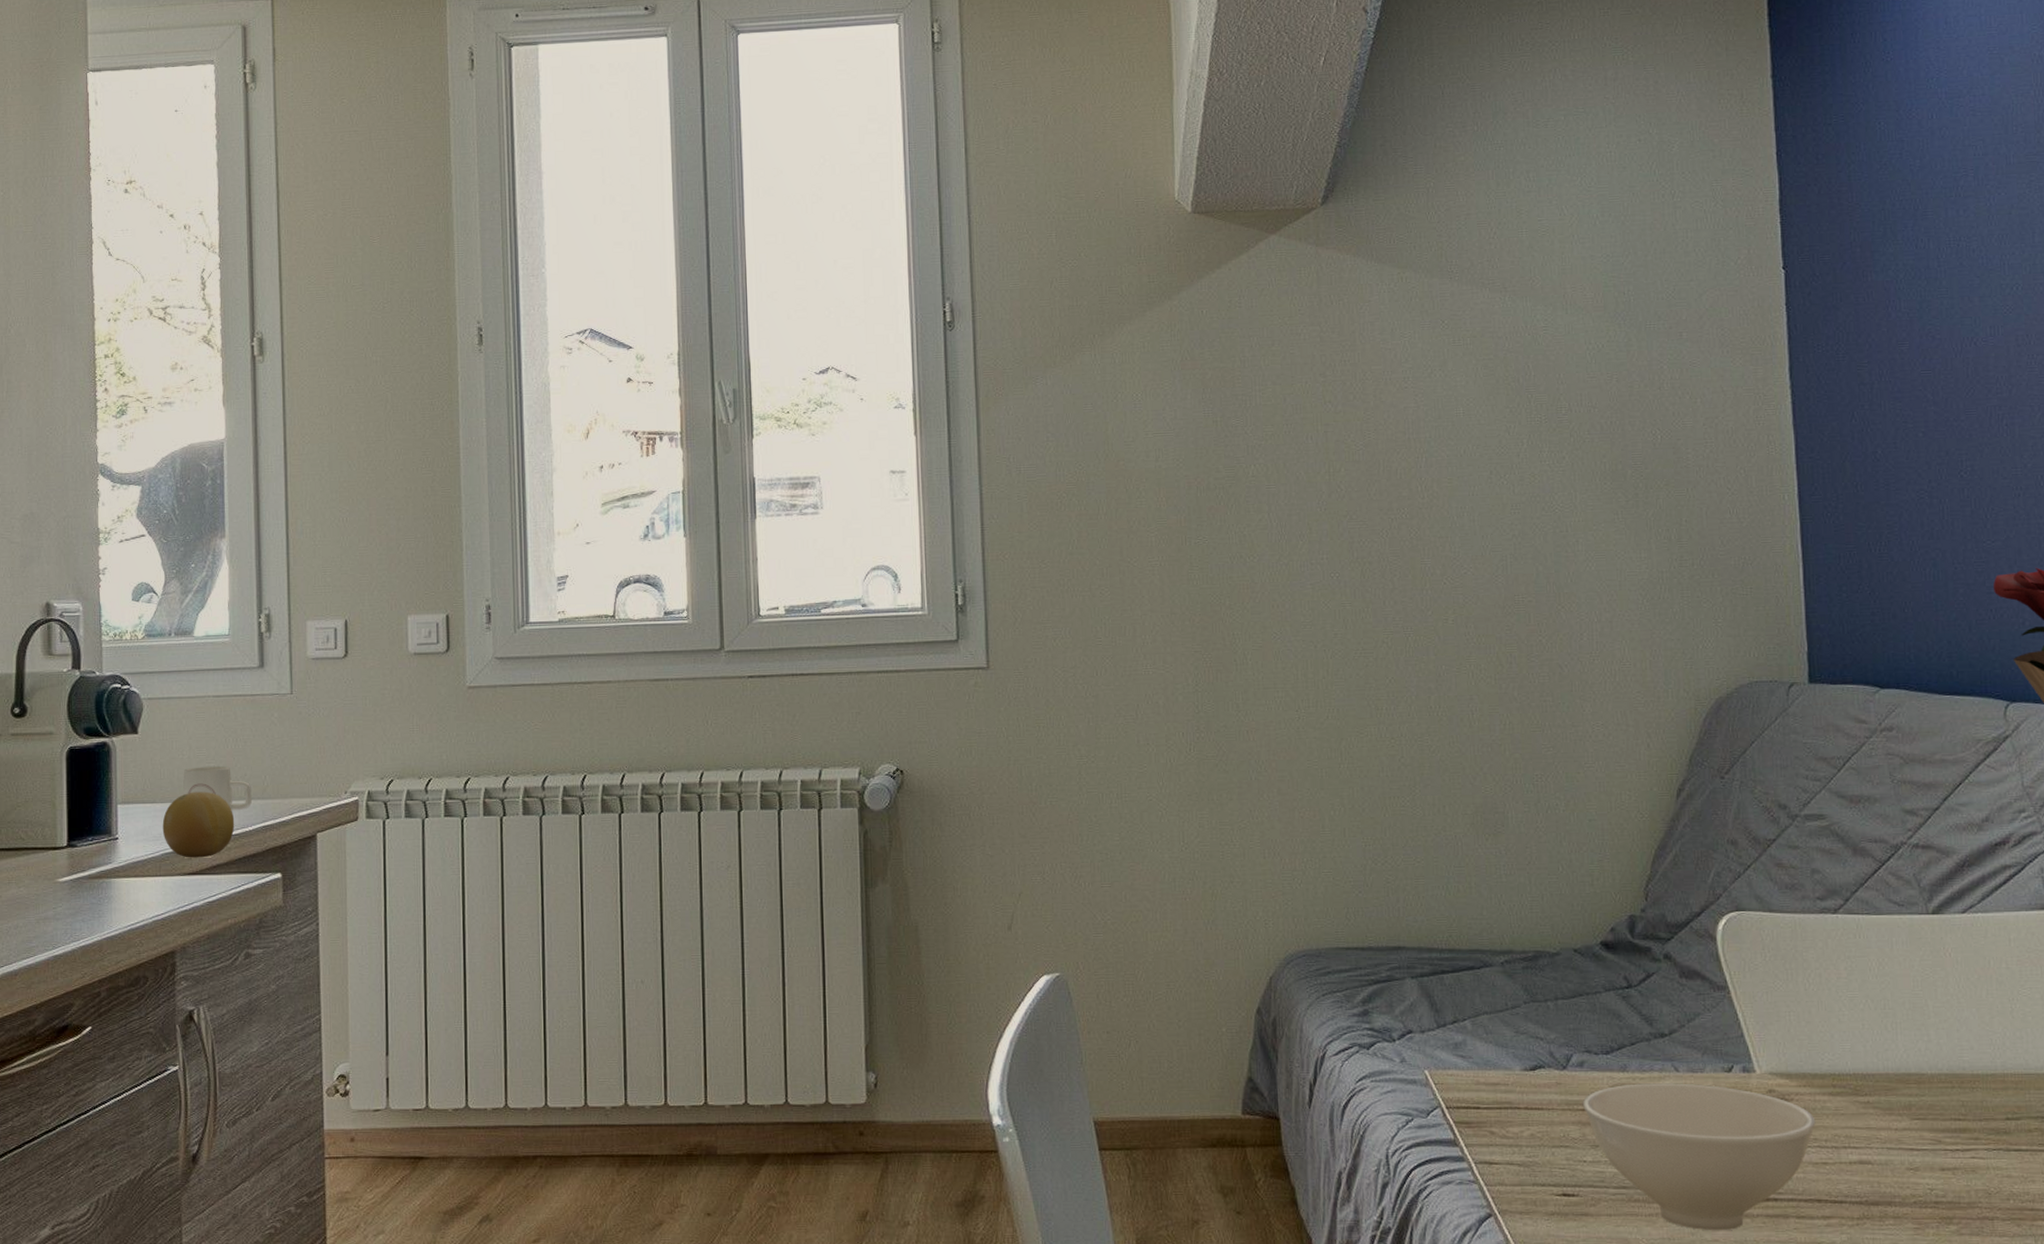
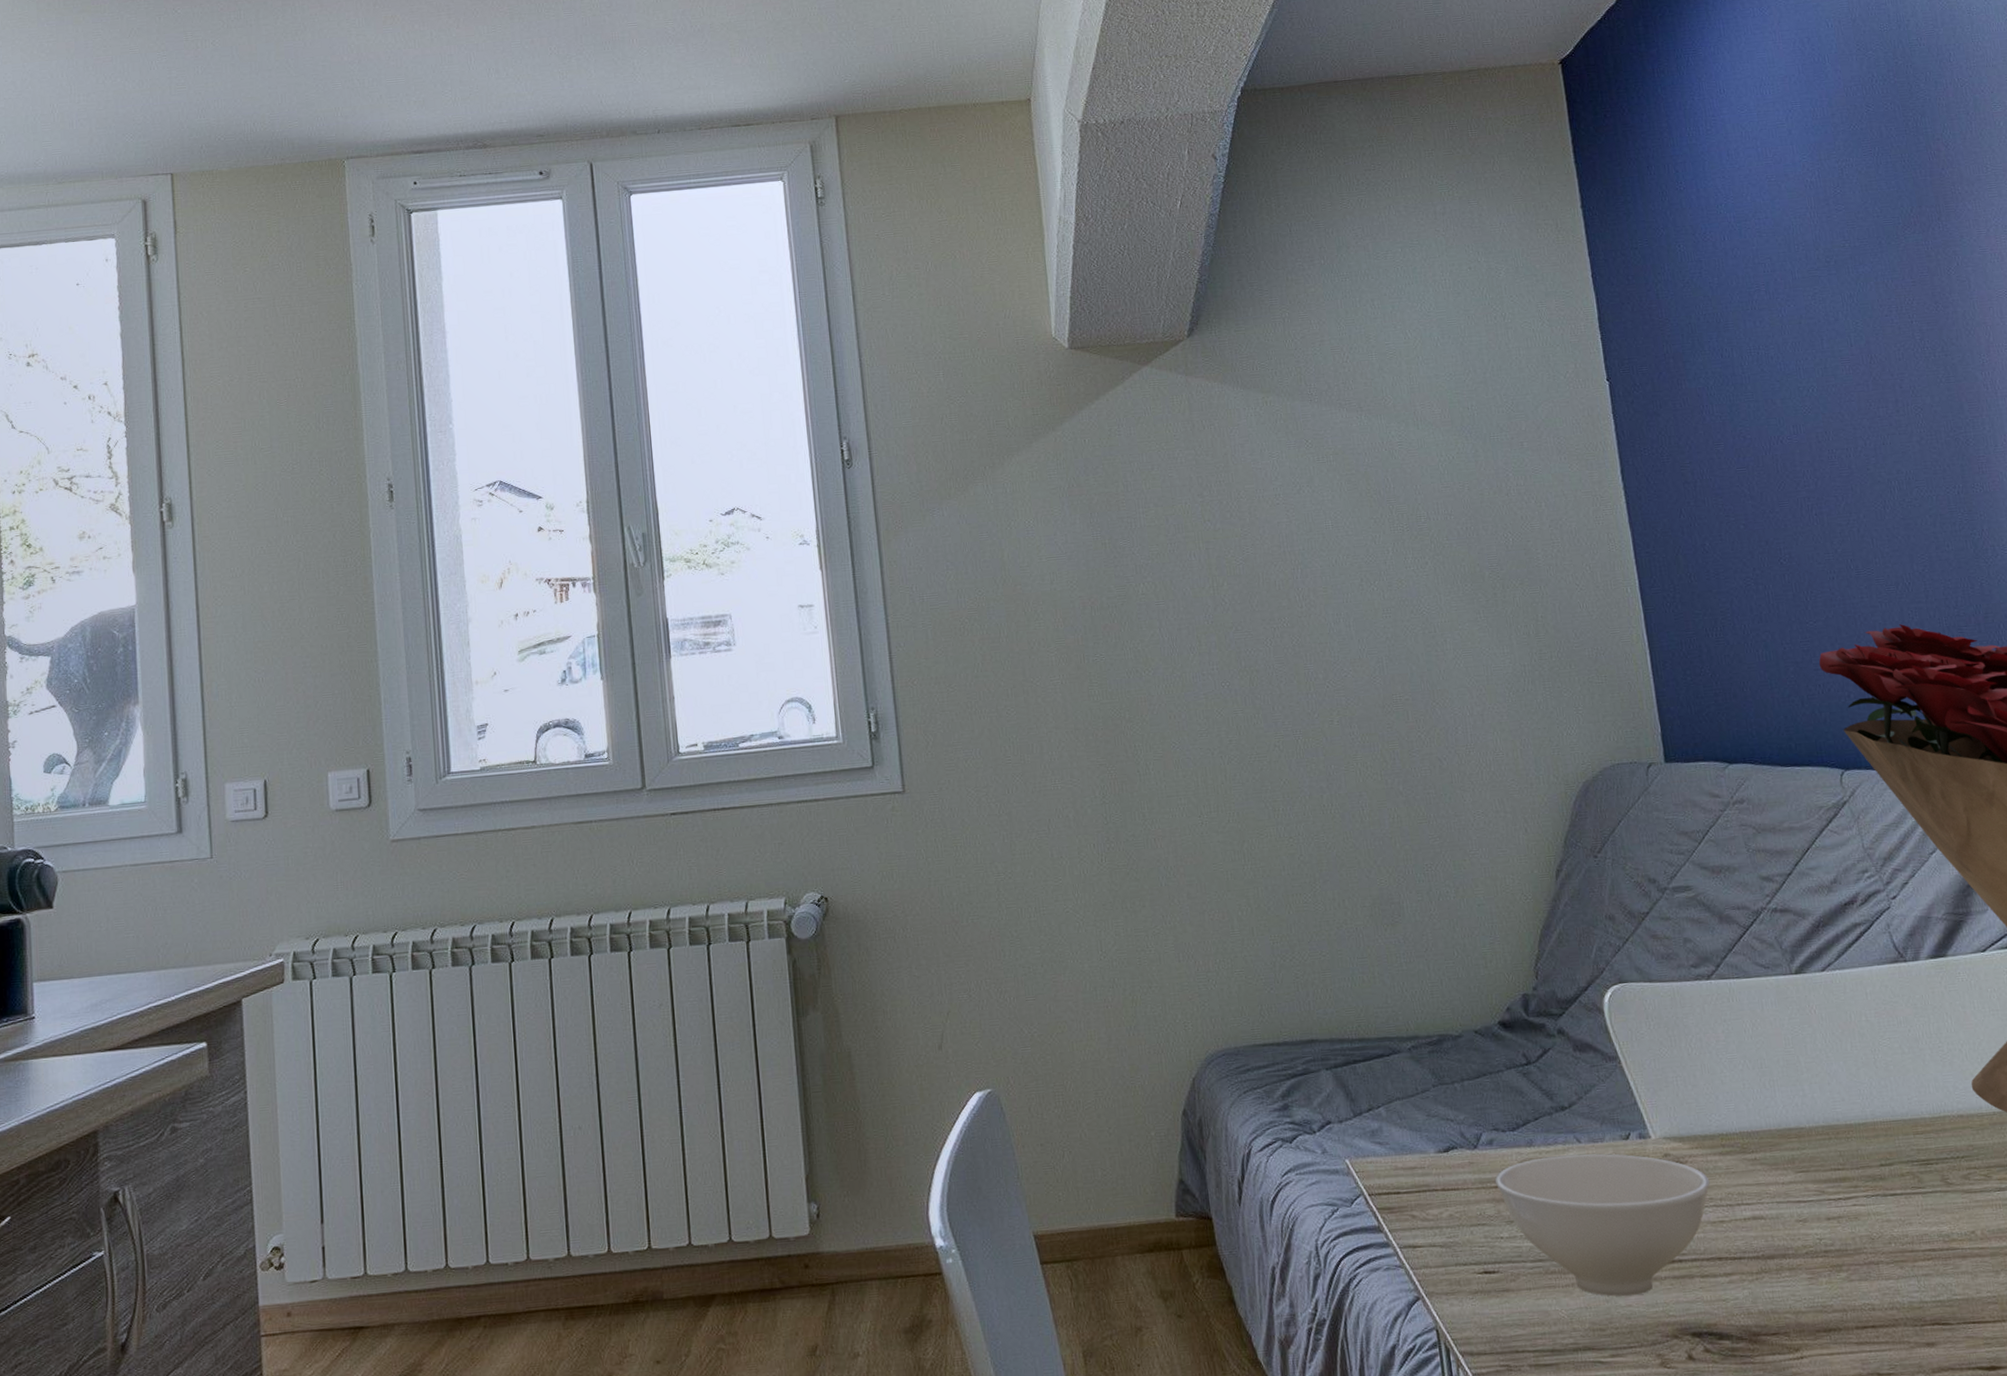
fruit: present [162,791,235,858] -> none [80,963,157,1033]
mug: present [183,766,252,811] -> none [101,935,174,982]

